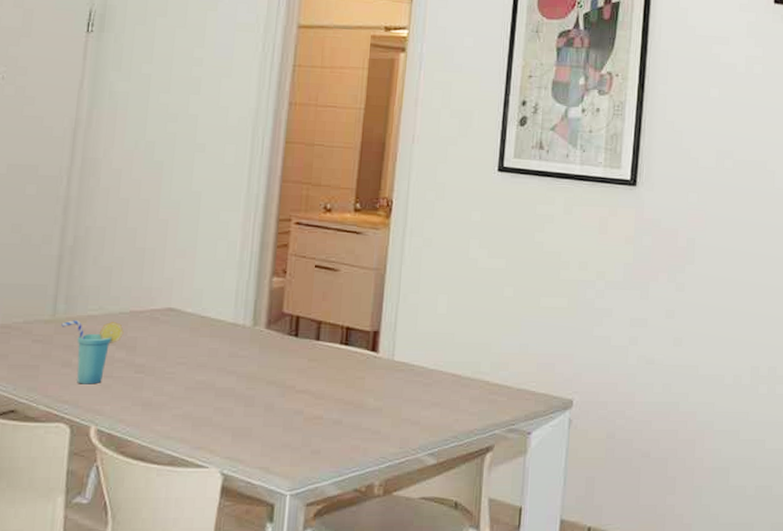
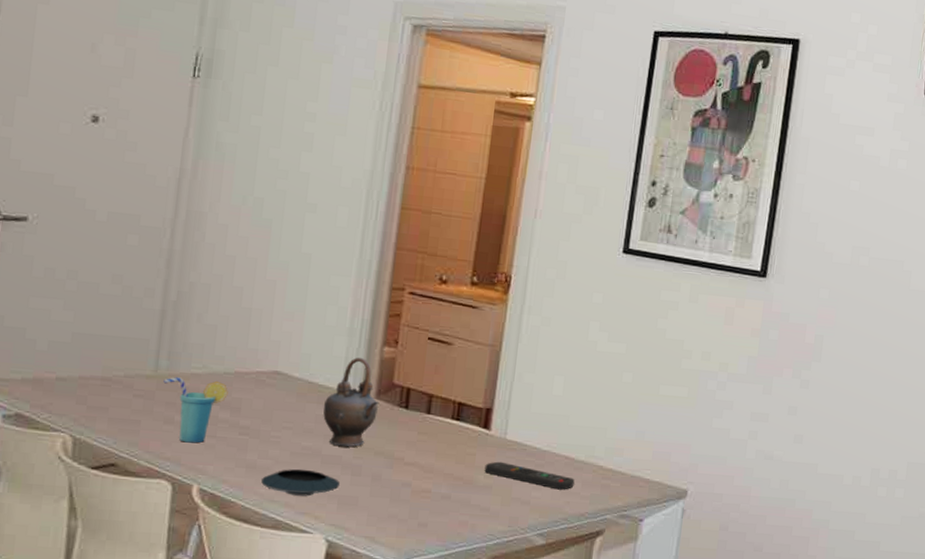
saucer: none [157,403,233,431] -> present [261,469,340,497]
teapot: none [215,290,269,378] -> present [323,357,378,447]
remote control: none [374,383,462,408] -> present [484,461,575,490]

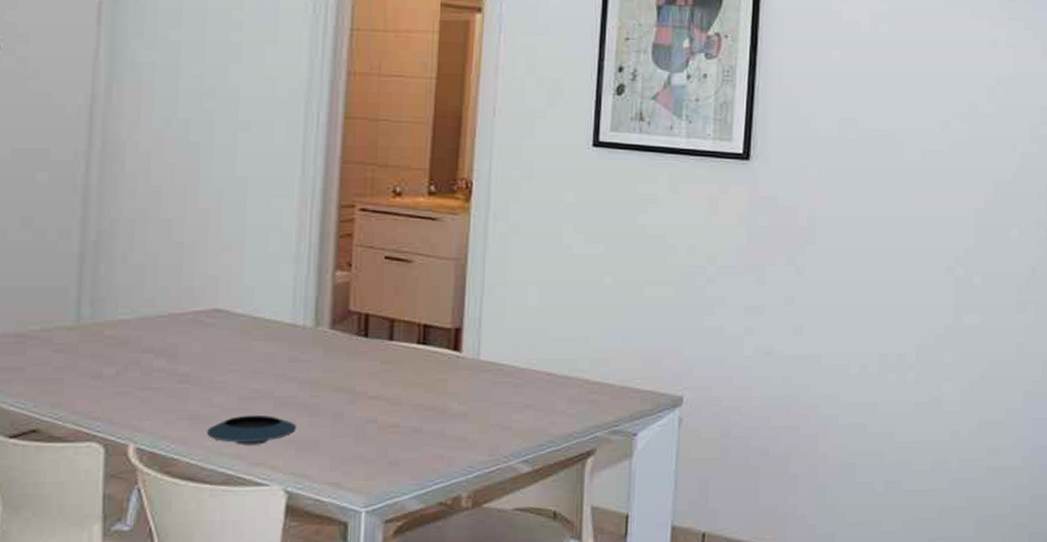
cup: present [163,377,228,443] -> none [87,325,162,398]
teapot: present [323,357,378,447] -> none [272,286,334,385]
remote control: present [484,461,575,490] -> none [458,385,559,410]

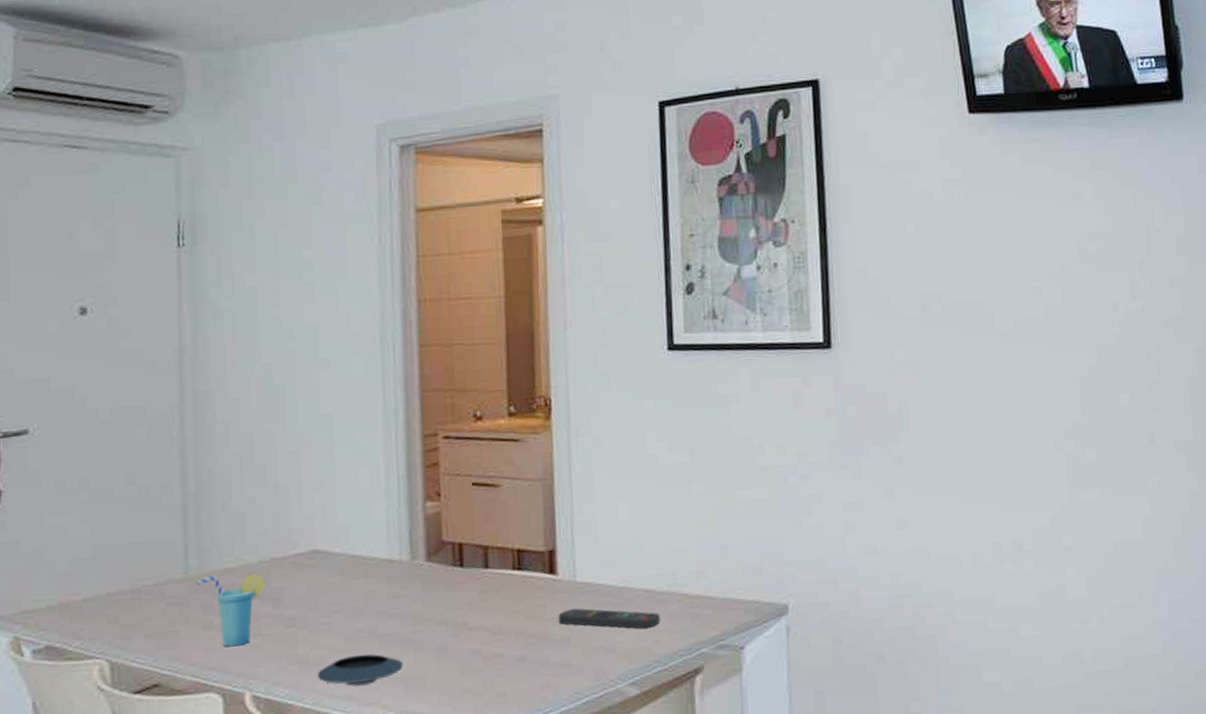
cup: none [87,325,162,398] -> present [196,572,267,647]
remote control: none [458,385,559,410] -> present [558,608,660,629]

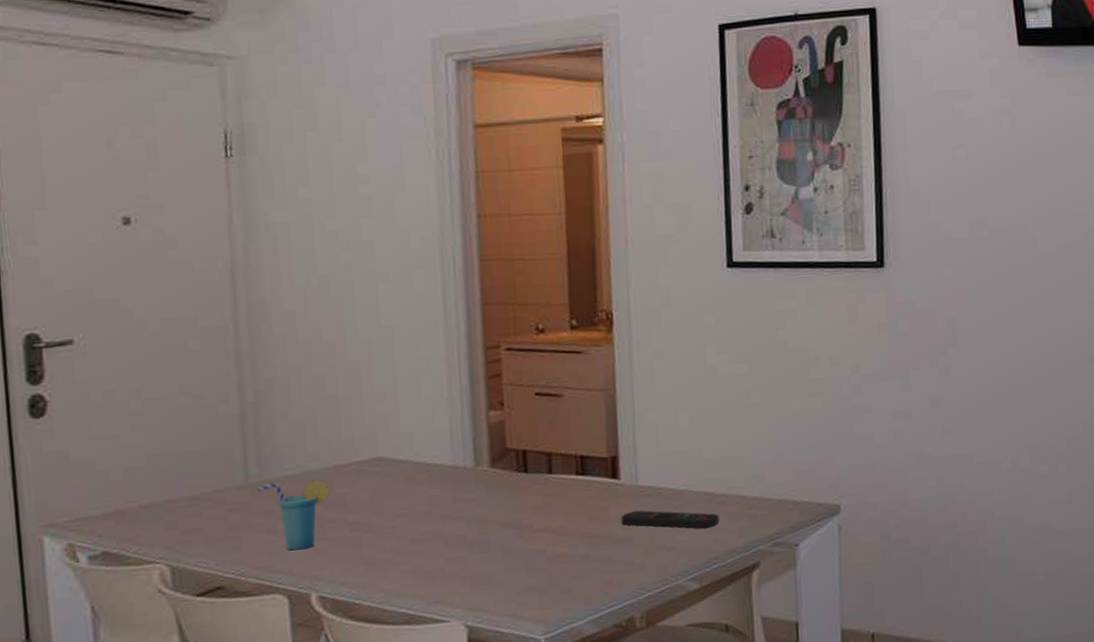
saucer: present [318,654,403,686] -> none [384,555,469,586]

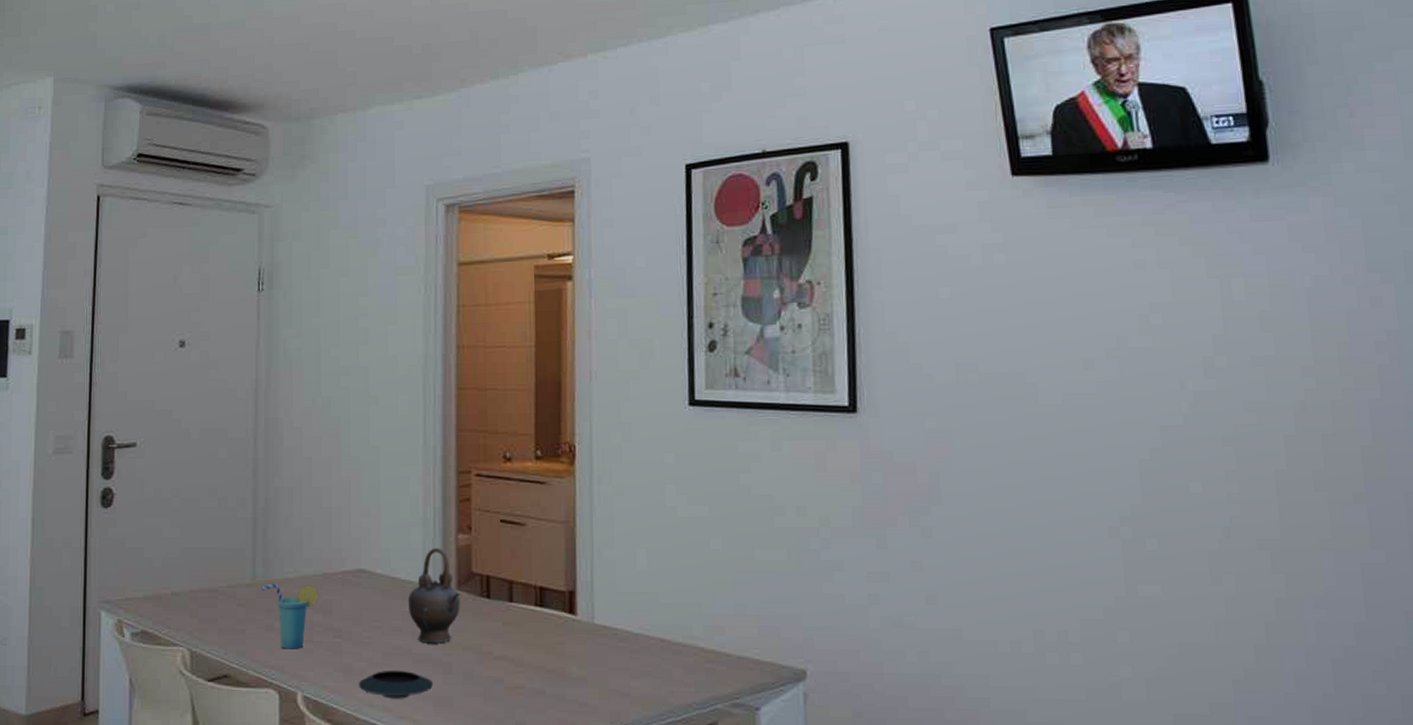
saucer: none [384,555,469,586] -> present [359,670,433,699]
teapot: none [435,427,495,525] -> present [407,548,460,643]
remote control: present [621,510,719,529] -> none [576,649,675,678]

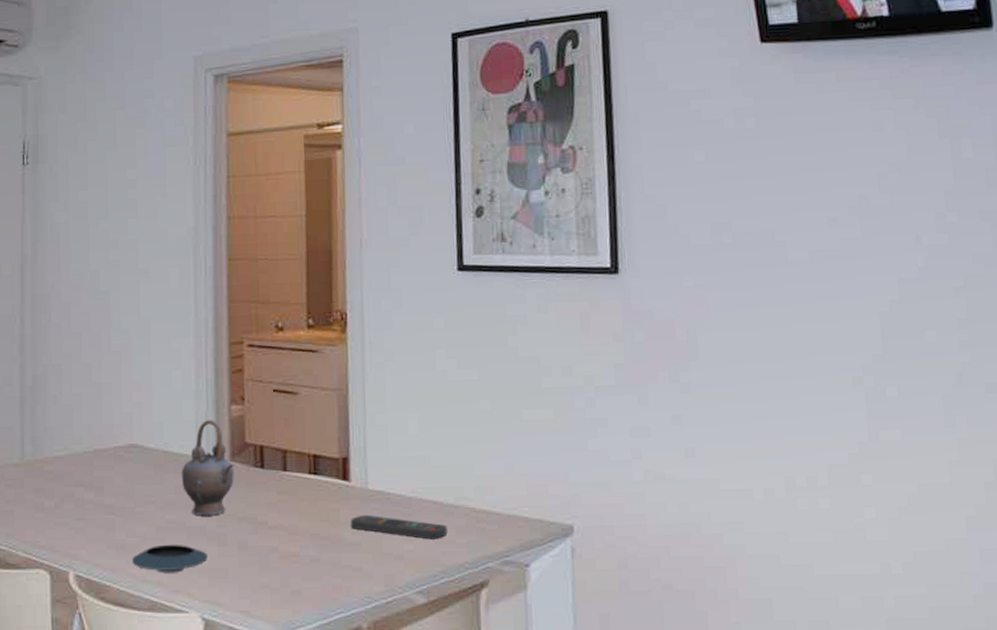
cup: present [261,583,319,649] -> none [30,461,90,528]
remote control: none [576,649,675,678] -> present [350,514,448,540]

